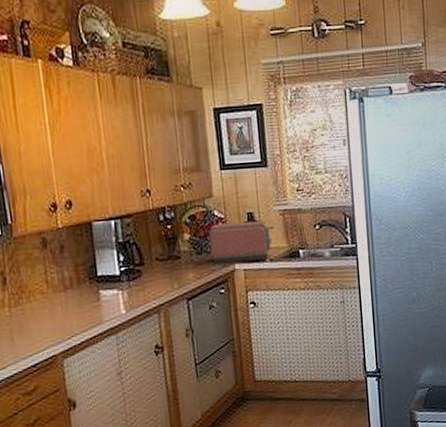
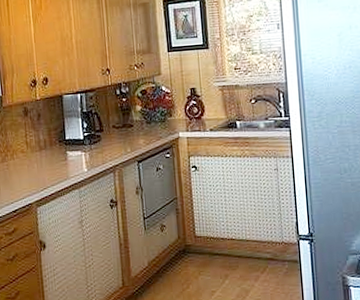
toaster: present [209,220,274,264] -> none [157,95,214,132]

